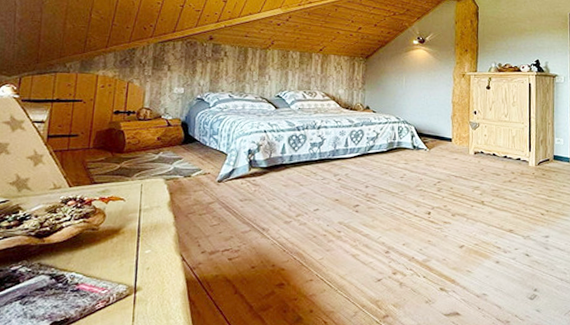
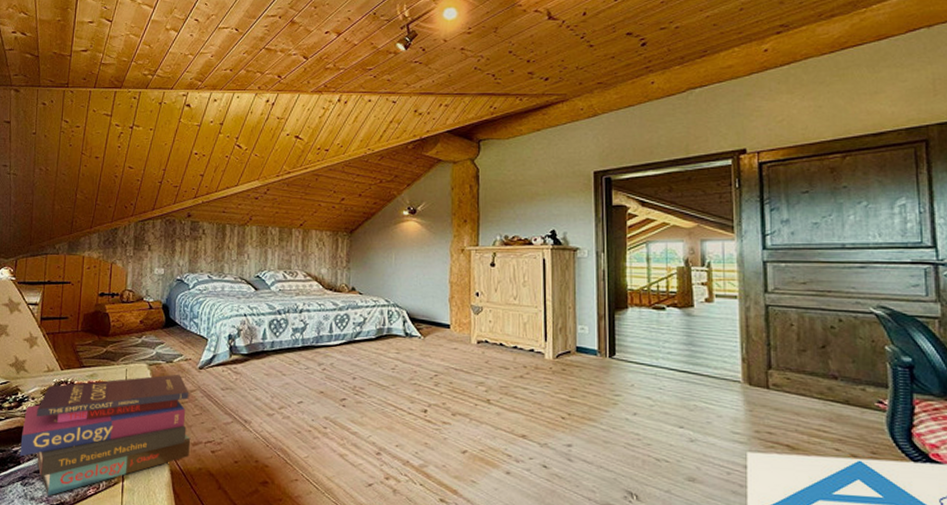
books: none [19,187,208,313] -> present [20,374,191,496]

